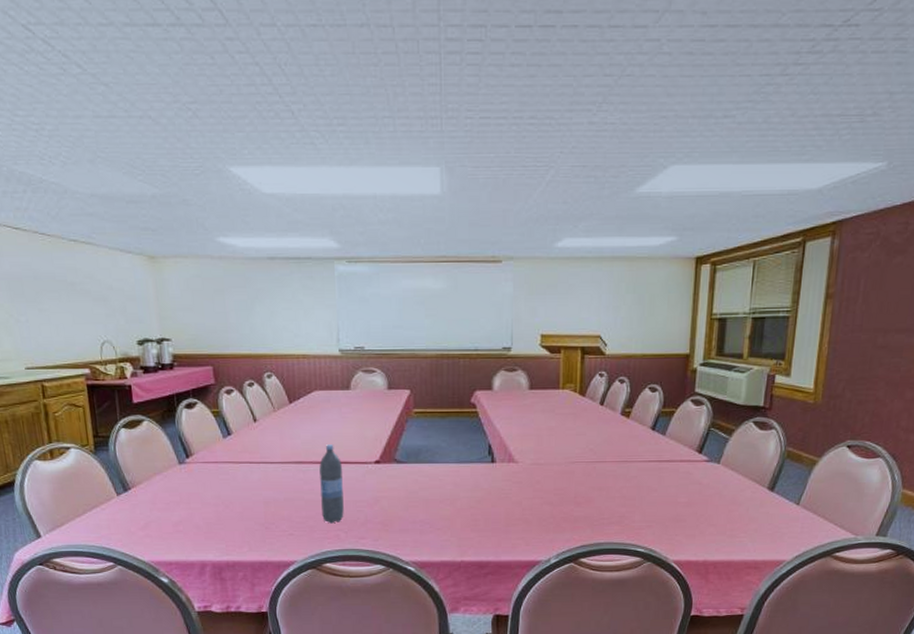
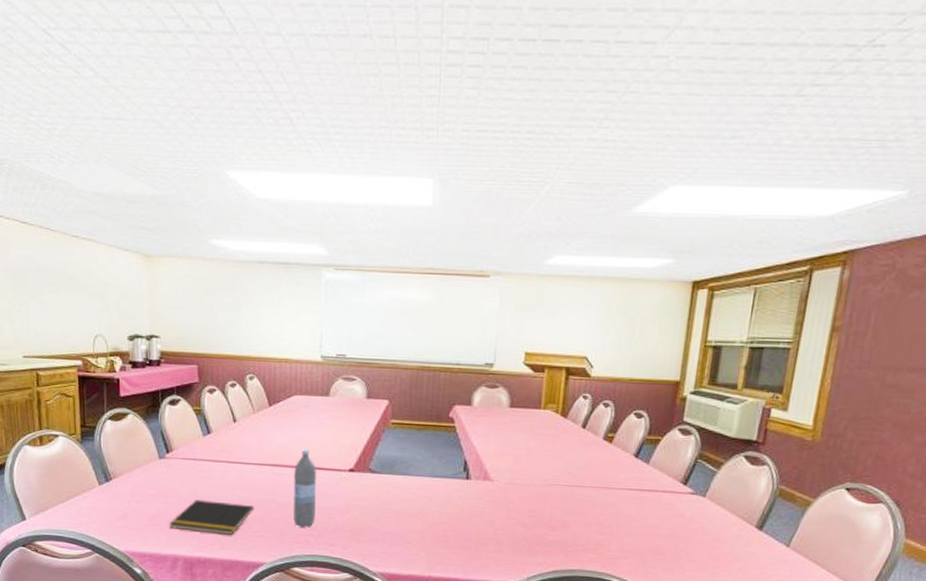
notepad: none [193,503,282,536] -> present [168,500,255,535]

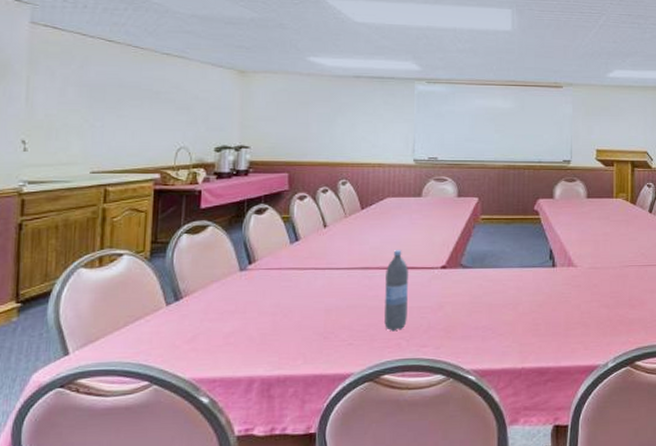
notepad: present [168,500,255,535] -> none [245,311,343,347]

